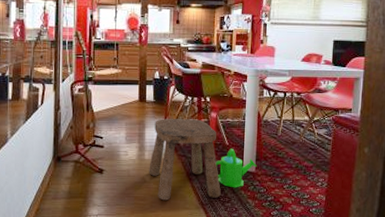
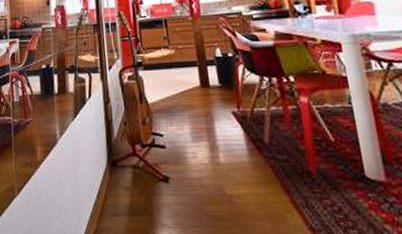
stool: present [149,119,221,201] -> none [225,106,339,223]
watering can: present [215,148,257,188] -> none [320,145,387,206]

